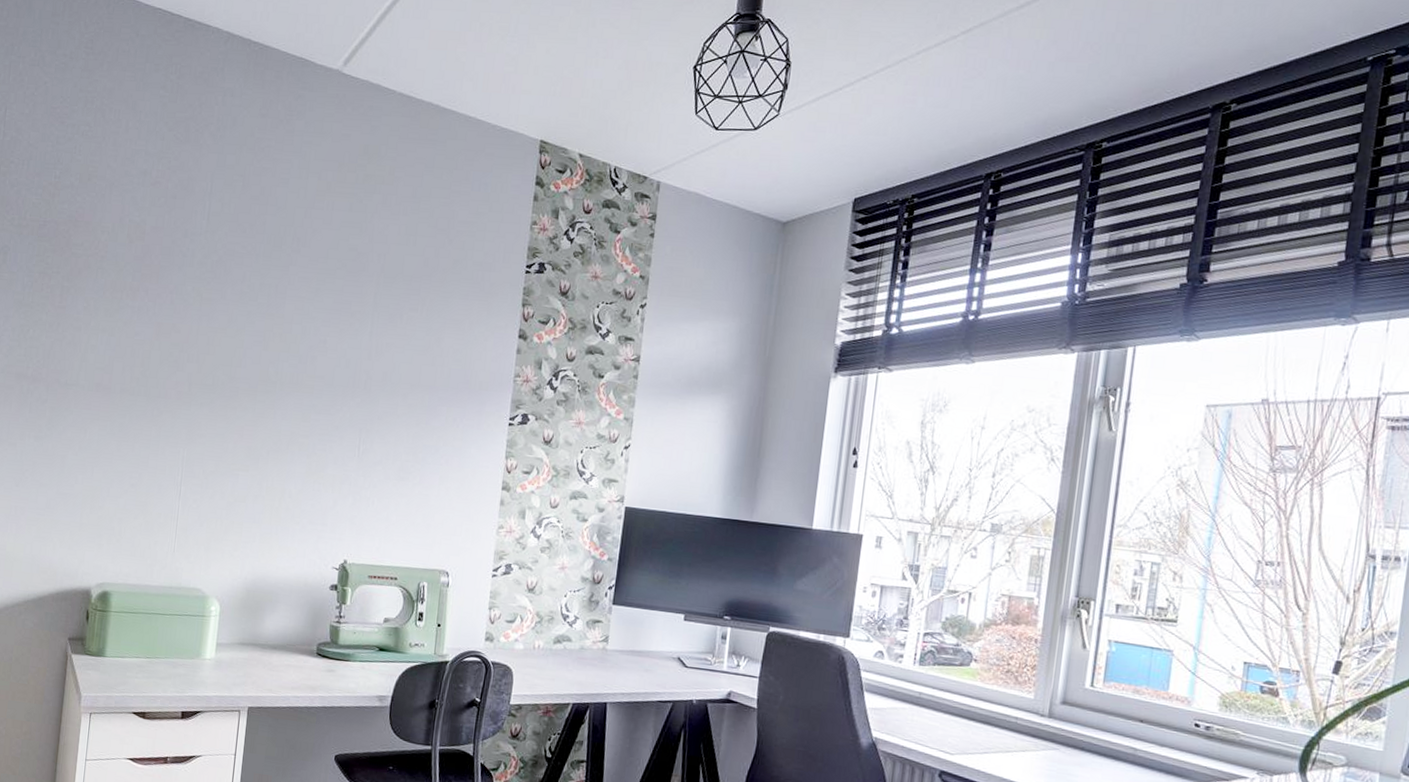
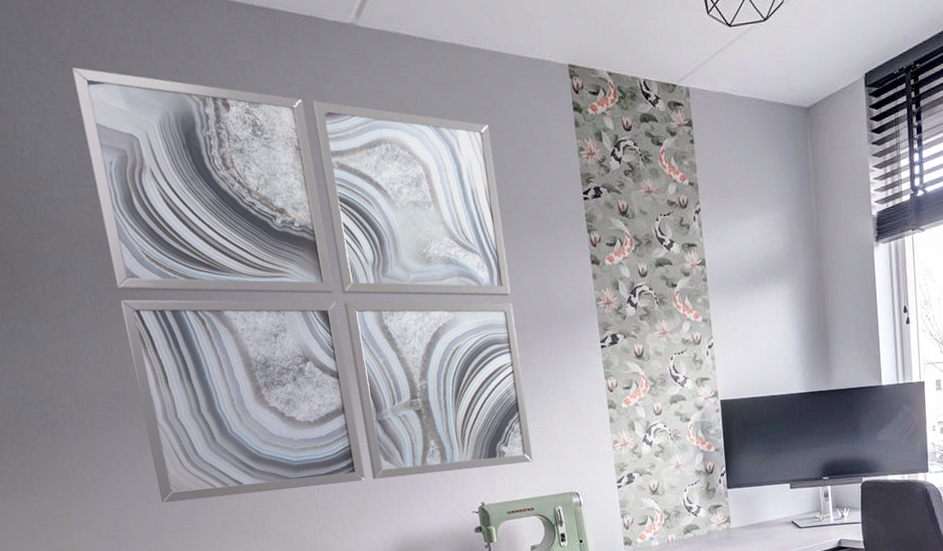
wall art: none [29,70,446,529] -> present [72,67,533,503]

